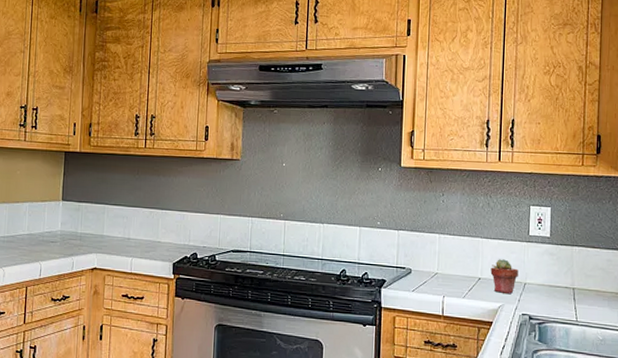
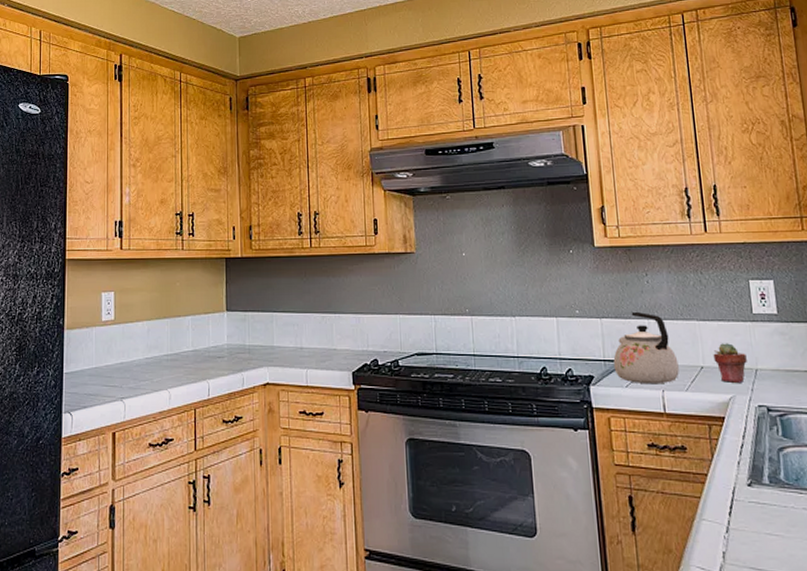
kettle: none [404,226,460,291] -> present [613,311,679,385]

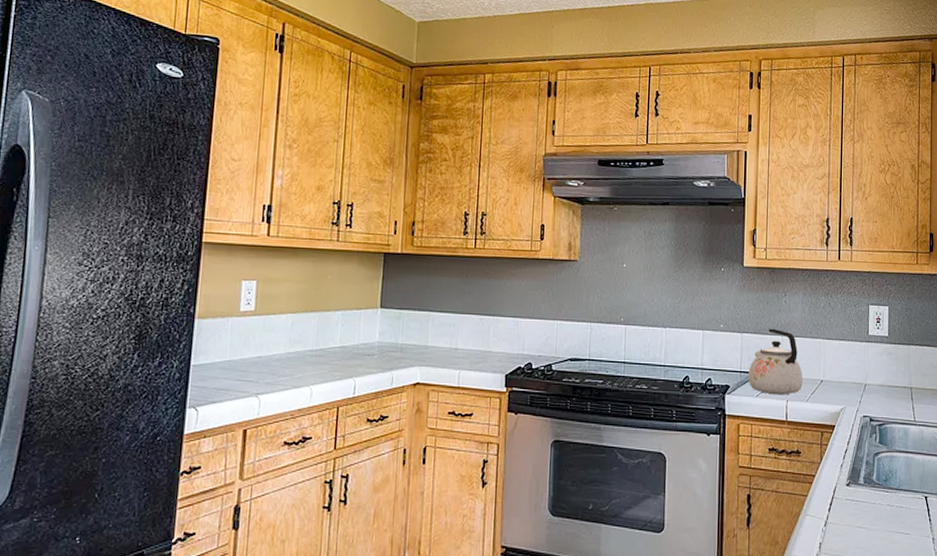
potted succulent: present [713,343,747,383] -> none [832,360,859,395]

